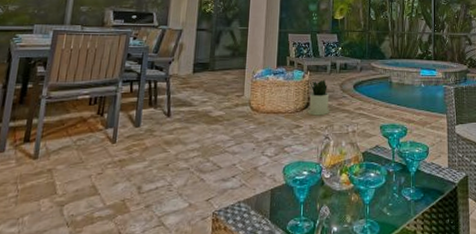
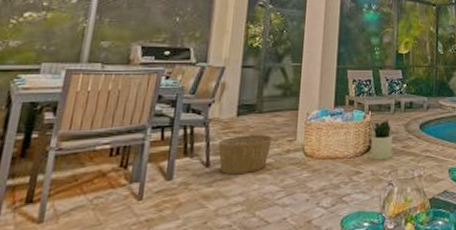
basket: none [178,90,223,125] -> present [218,135,272,175]

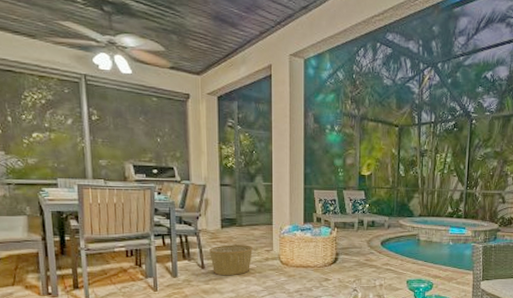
planter: present [368,120,394,160] -> none [335,236,358,270]

